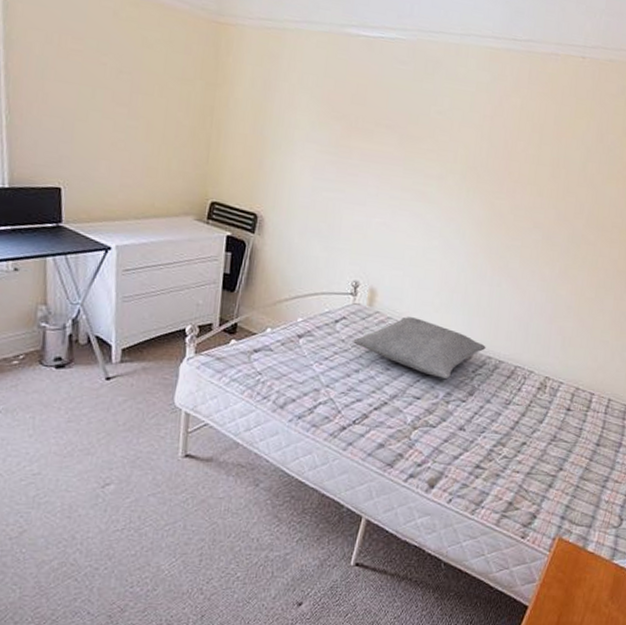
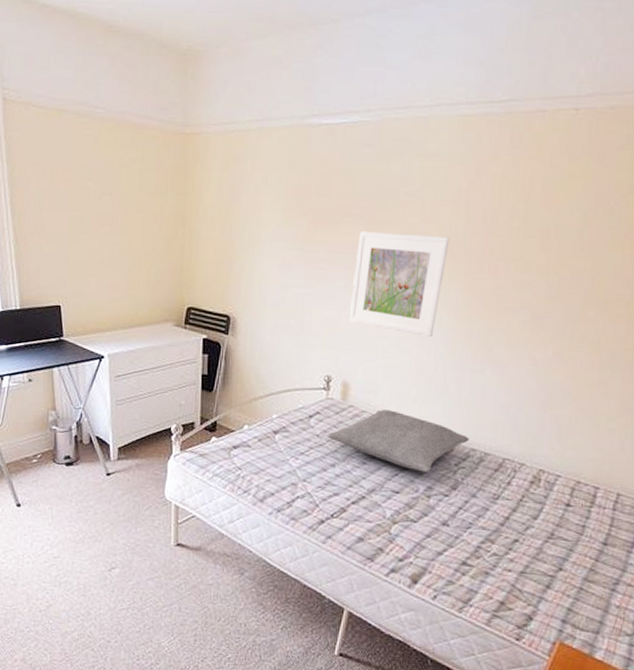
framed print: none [379,142,475,249] -> present [349,231,450,337]

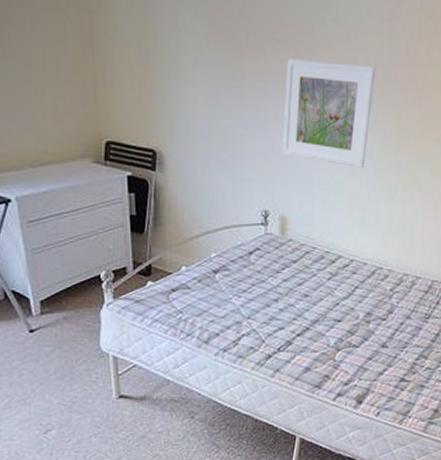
pillow: present [328,409,469,472] -> none [269,242,402,299]

